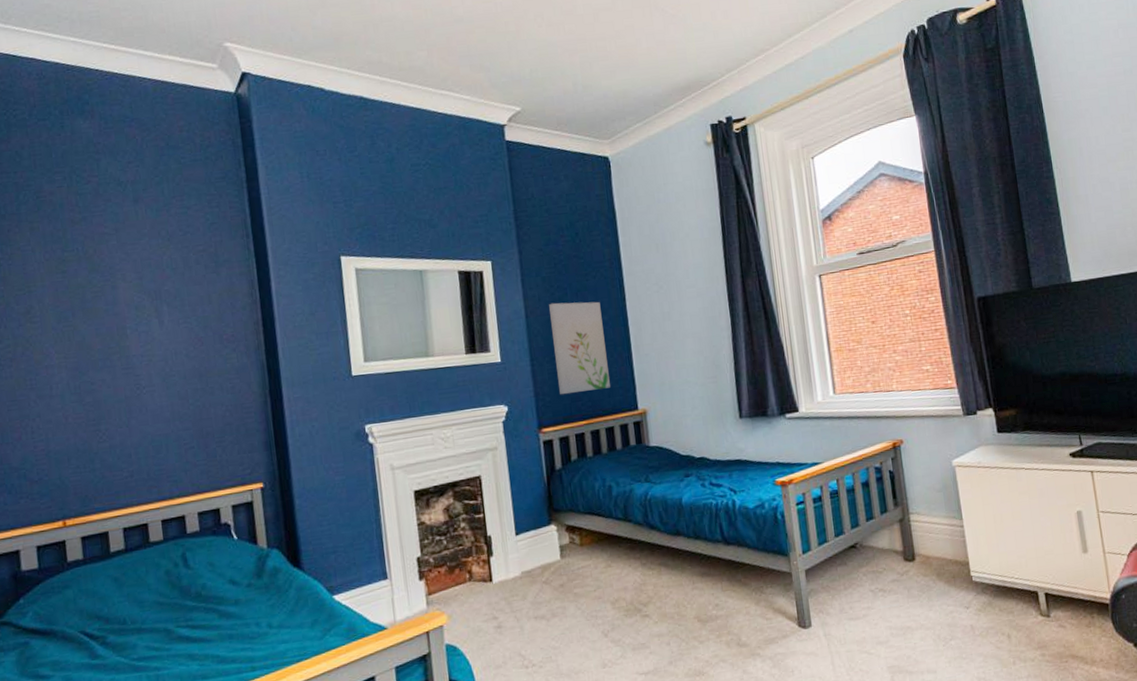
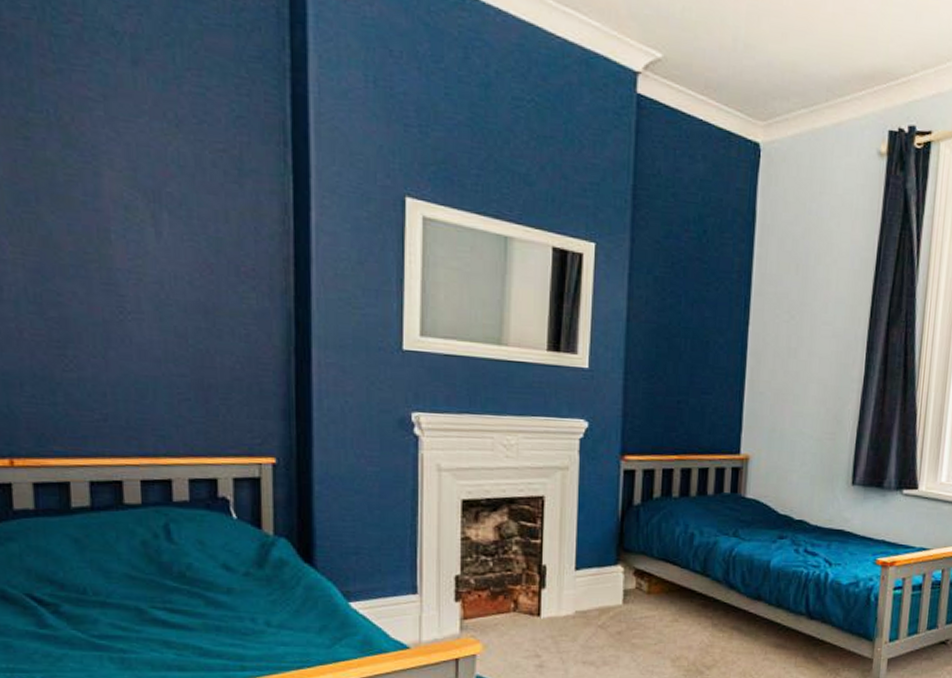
wall art: present [549,301,610,395] -> none [653,309,718,423]

